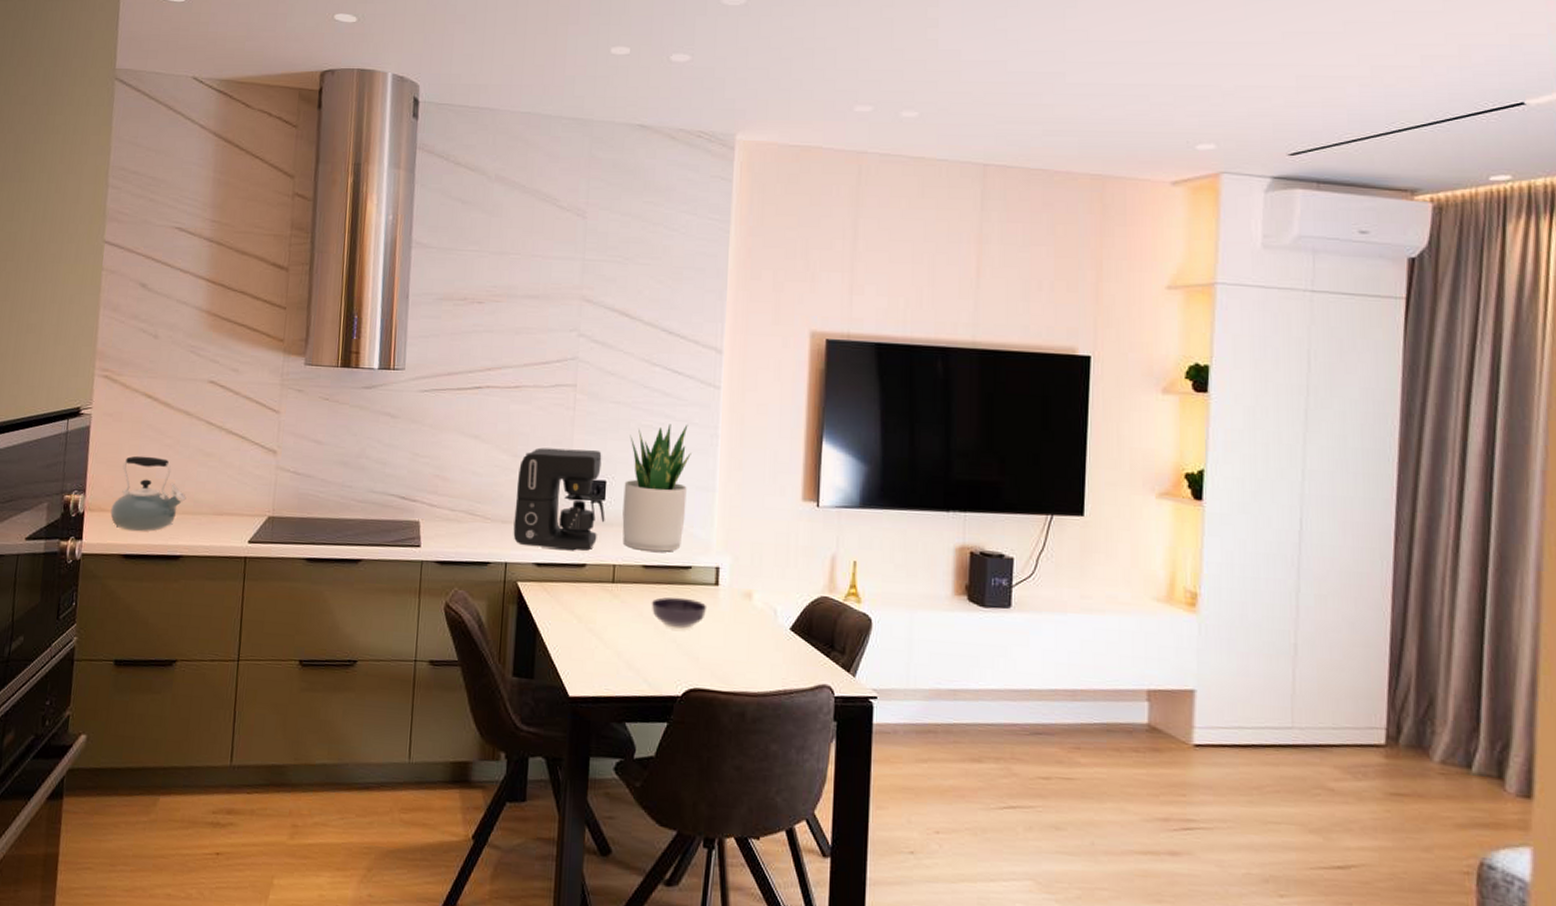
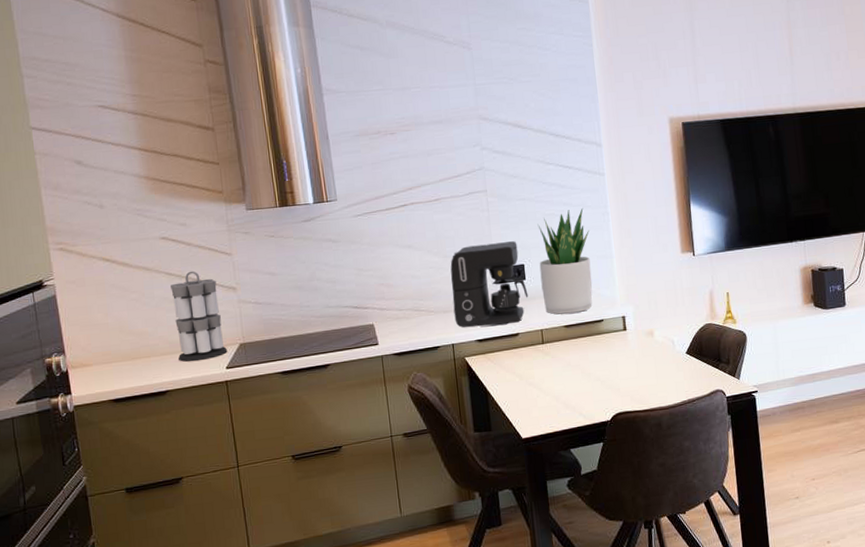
kettle: present [110,455,186,532] -> none [92,311,161,379]
spice rack: none [199,423,257,529] -> present [171,271,228,362]
bowl: present [651,597,707,629] -> none [575,345,620,370]

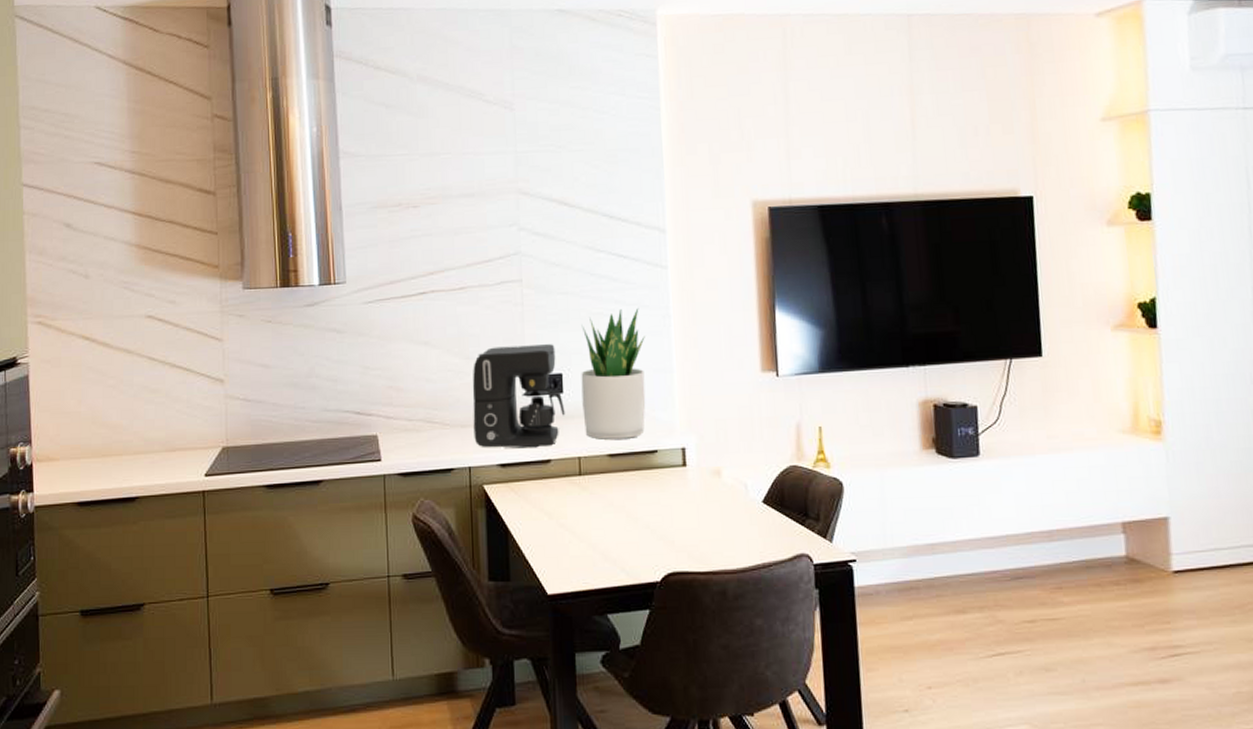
spice rack: present [171,271,228,362] -> none [152,357,208,465]

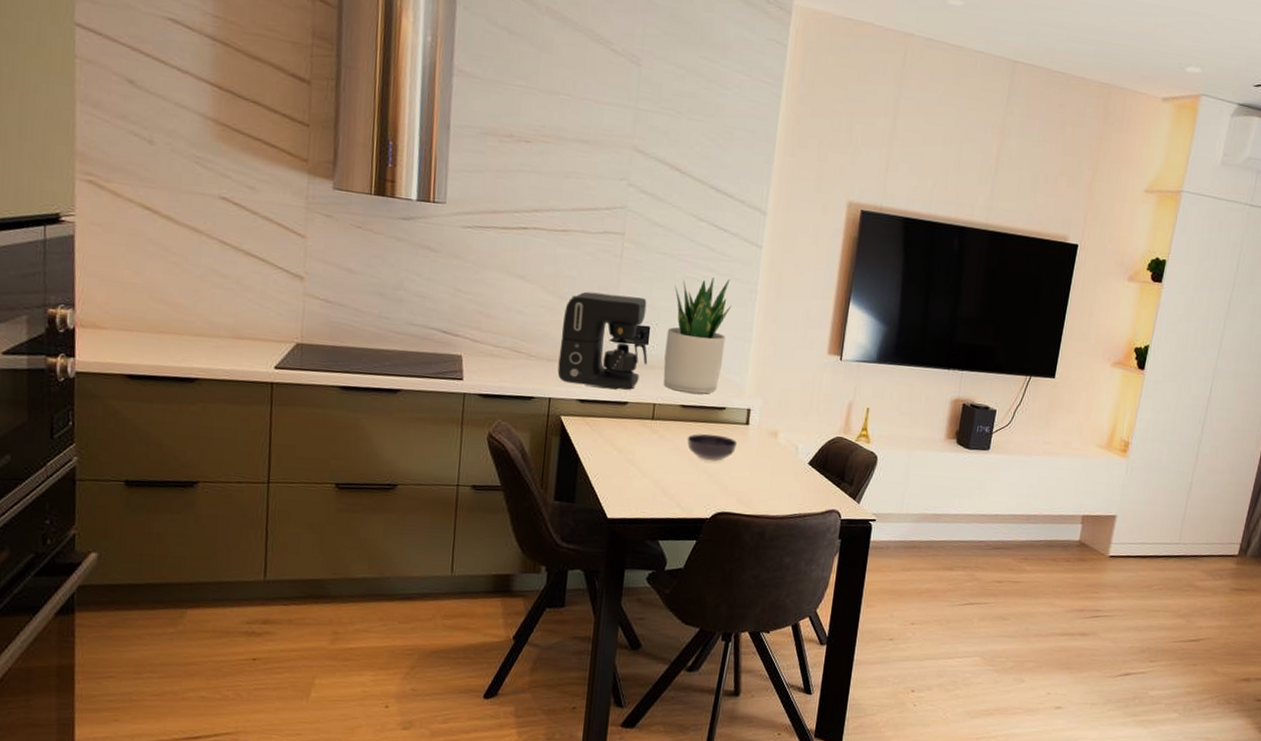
bowl: none [620,482,678,514] -> present [687,433,738,462]

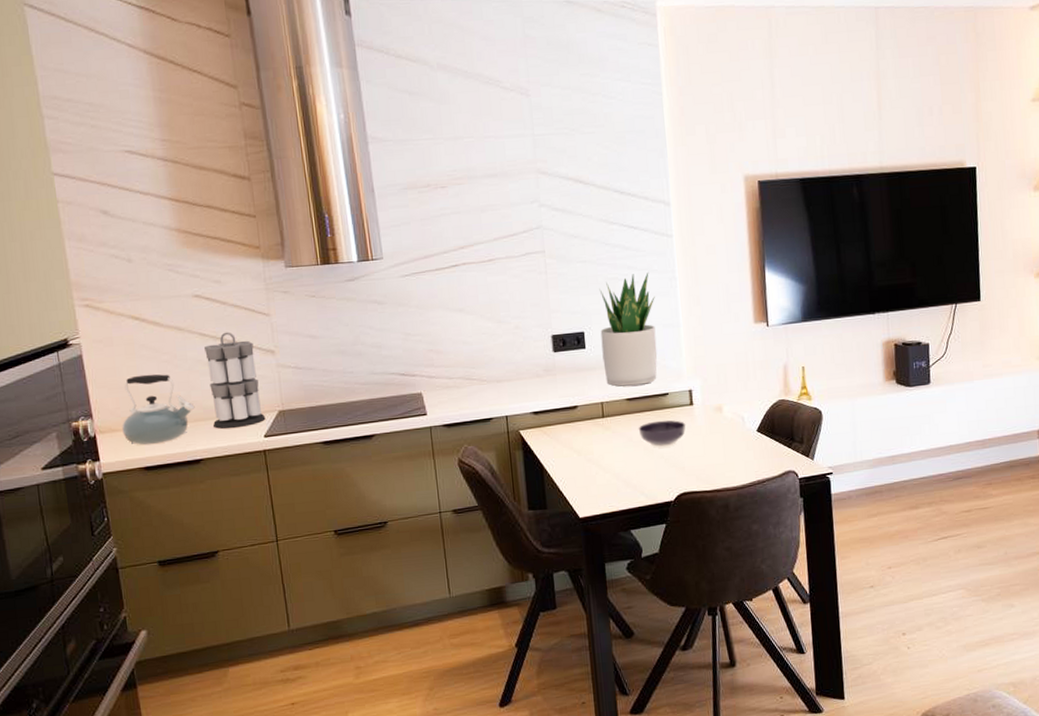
kettle: none [108,271,200,353] -> present [122,374,195,446]
spice rack: none [216,245,281,354] -> present [204,332,266,430]
coffee maker: present [557,291,648,391] -> none [504,307,588,399]

